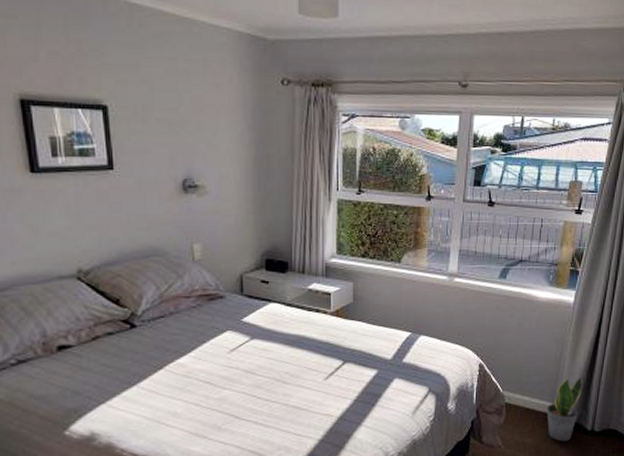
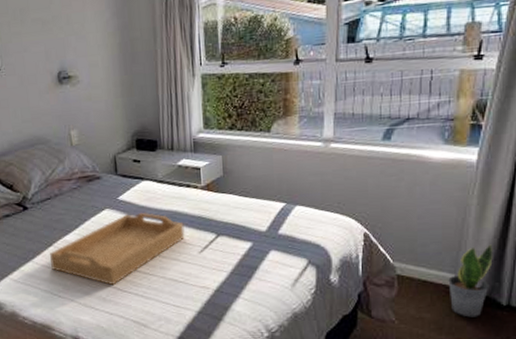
serving tray: none [159,335,311,413] -> present [50,212,185,286]

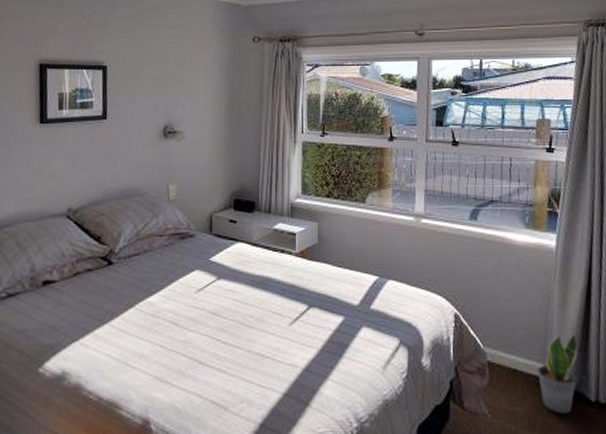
serving tray: present [50,212,185,286] -> none [129,276,276,358]

